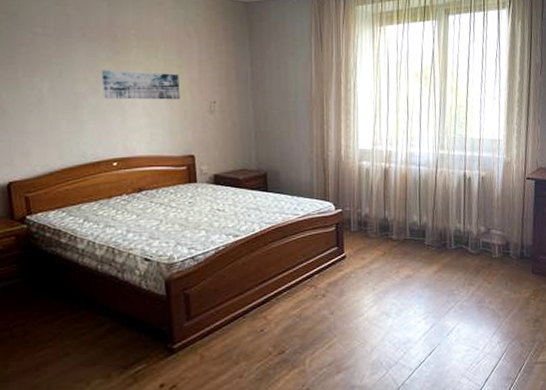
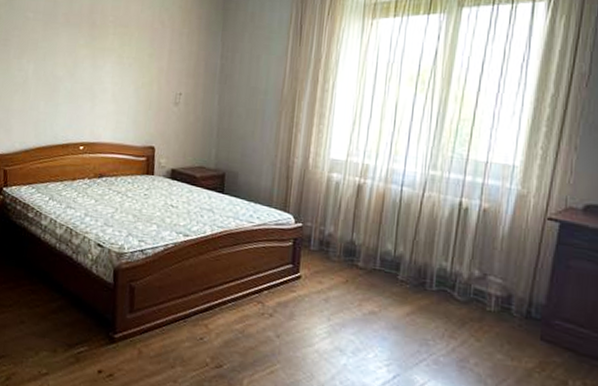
wall art: present [101,70,180,100] -> none [77,55,149,89]

